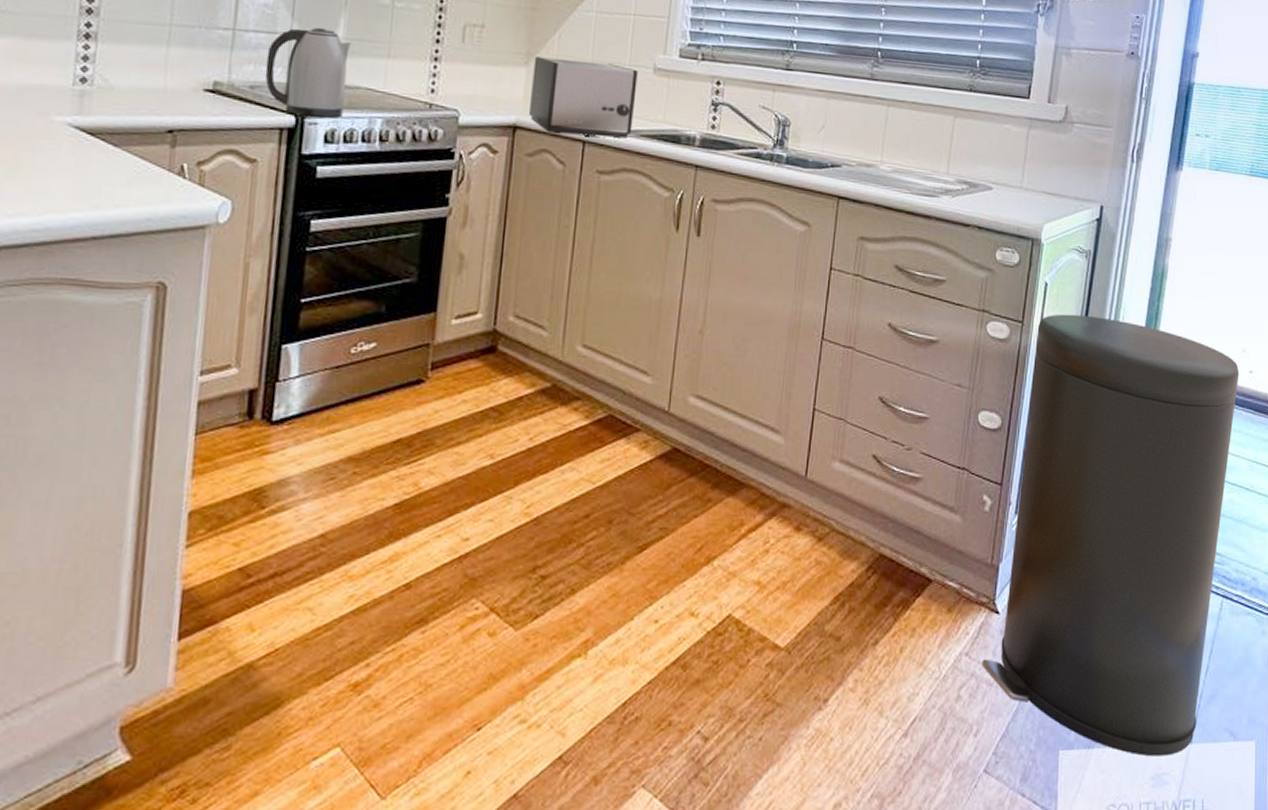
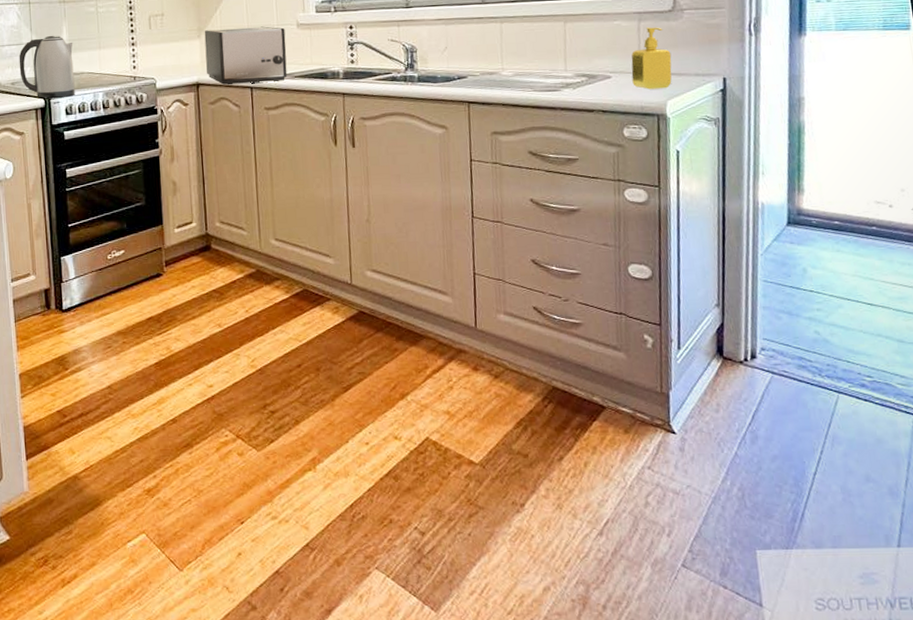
pedal bin: present [981,314,1239,757] -> none [665,174,903,558]
soap dispenser: none [1013,137,1055,210] -> present [631,27,672,90]

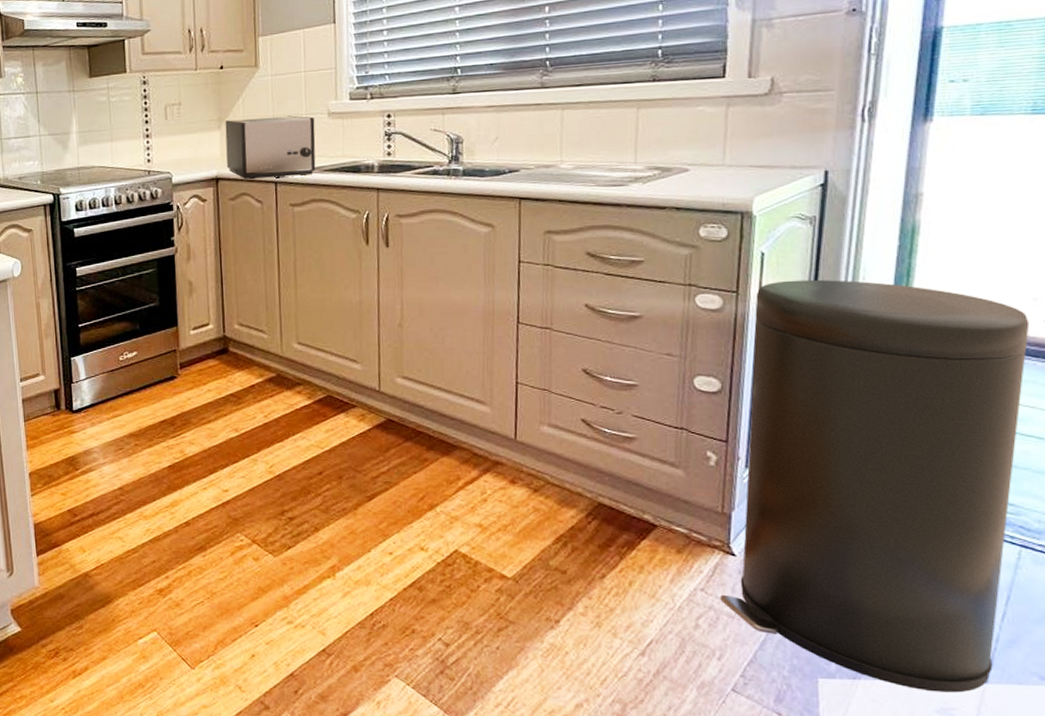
kettle: present [19,35,75,98] -> none [26,127,86,194]
soap dispenser: present [631,27,672,90] -> none [713,113,764,184]
pedal bin: none [665,174,903,558] -> present [720,279,1030,693]

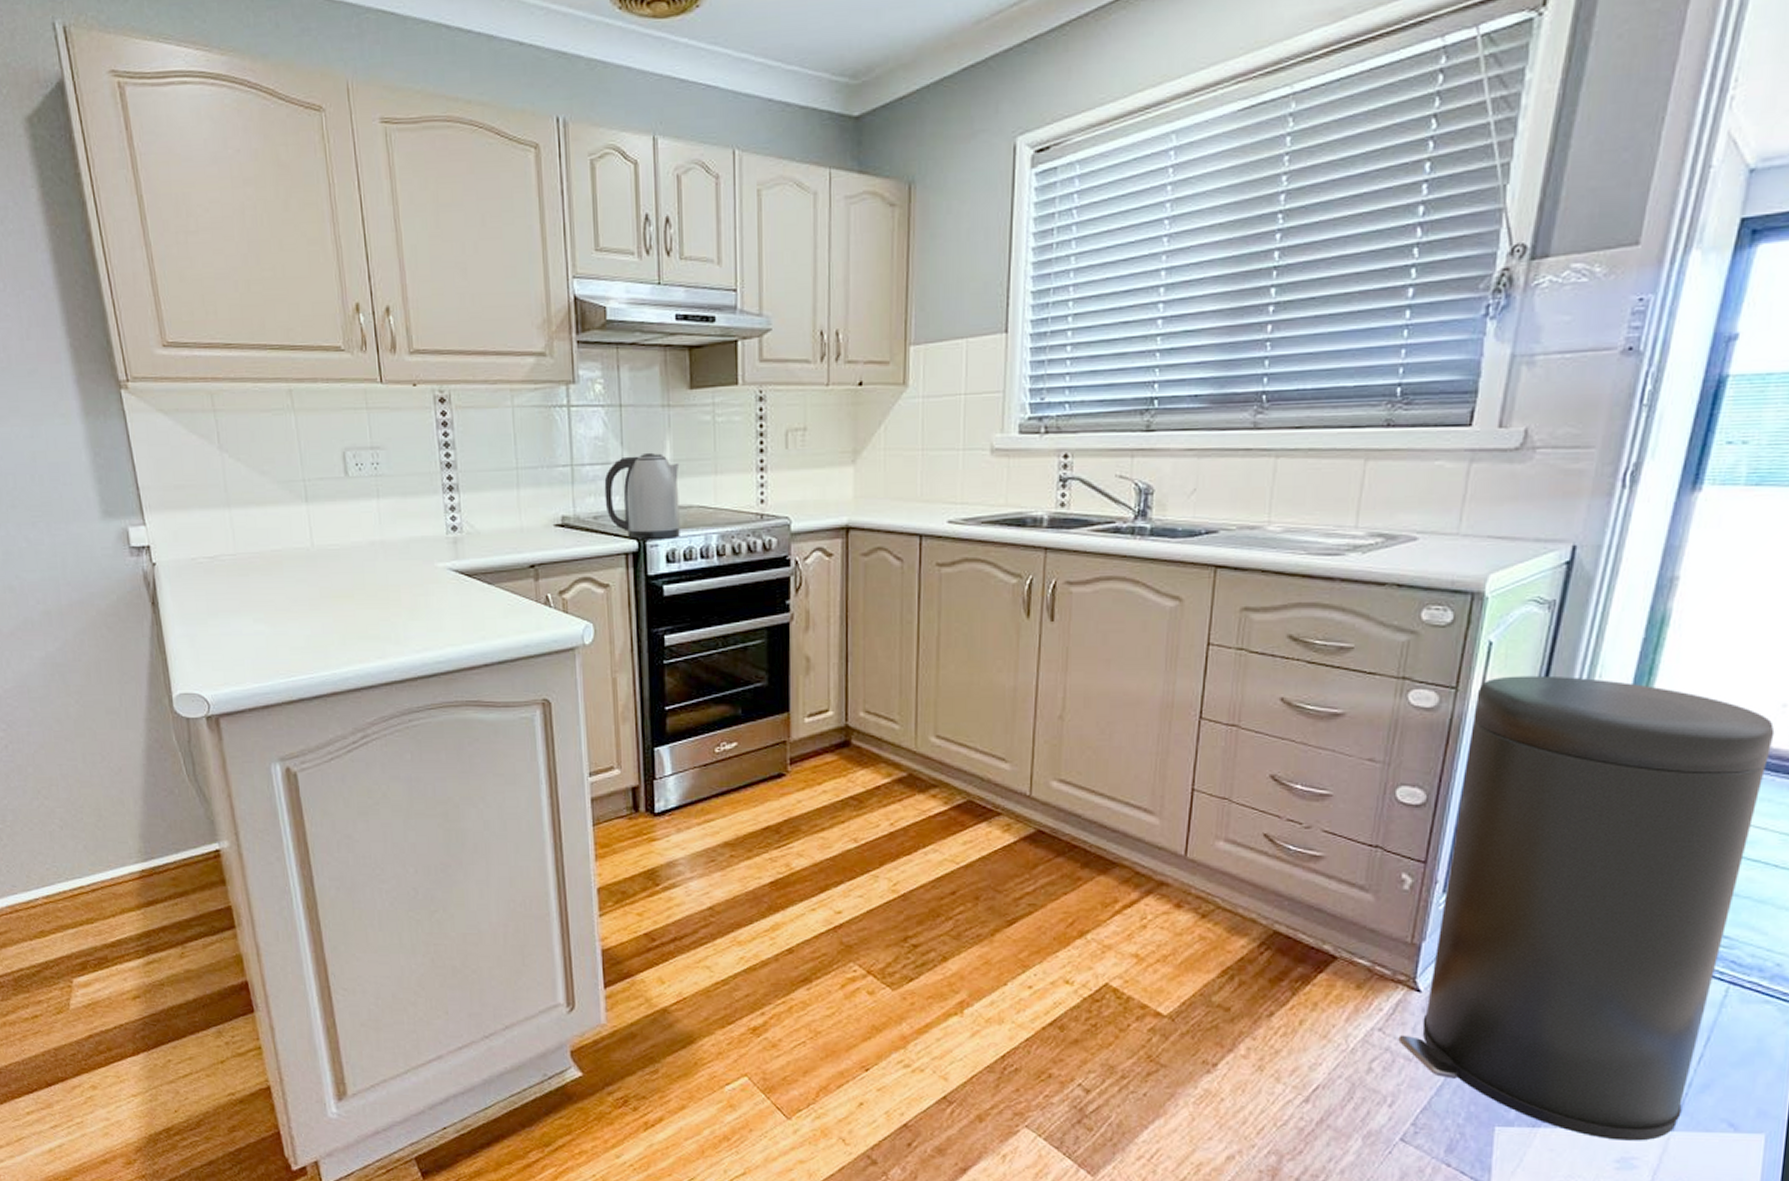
kettle: none [26,127,86,194] -> present [604,452,680,539]
toaster: present [225,115,316,180] -> none [861,450,974,531]

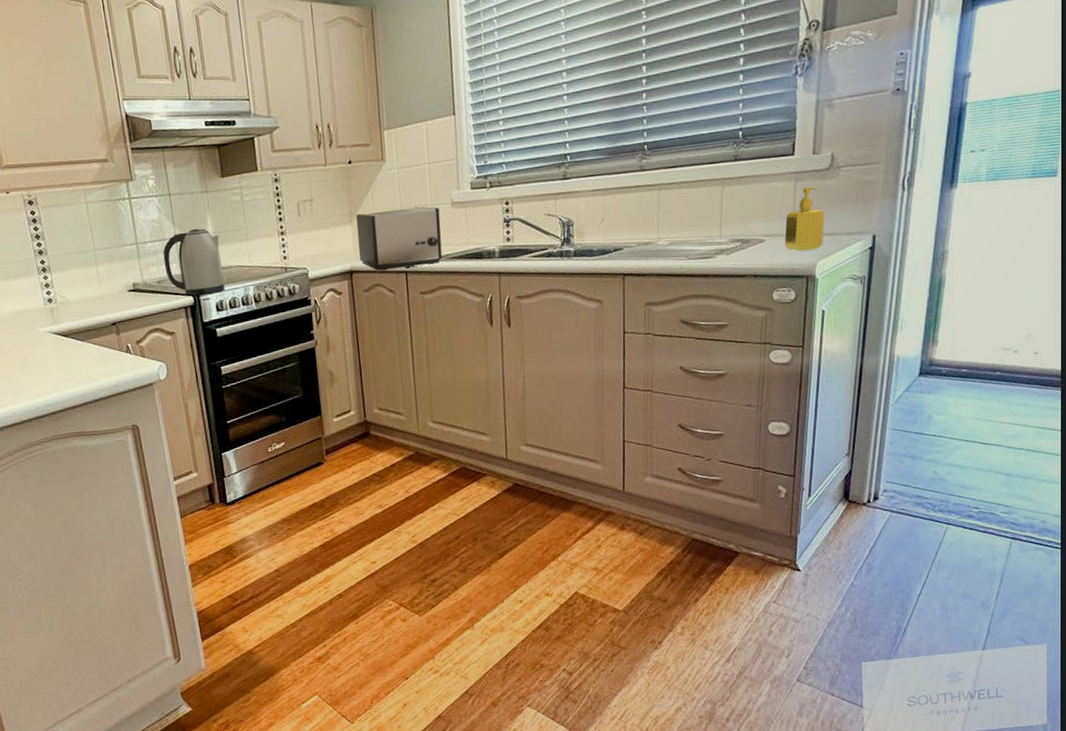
toaster: none [861,450,974,531] -> present [356,206,443,271]
pedal bin: present [1398,675,1775,1141] -> none [788,330,1024,662]
soap dispenser: none [1445,471,1507,558] -> present [784,186,825,252]

